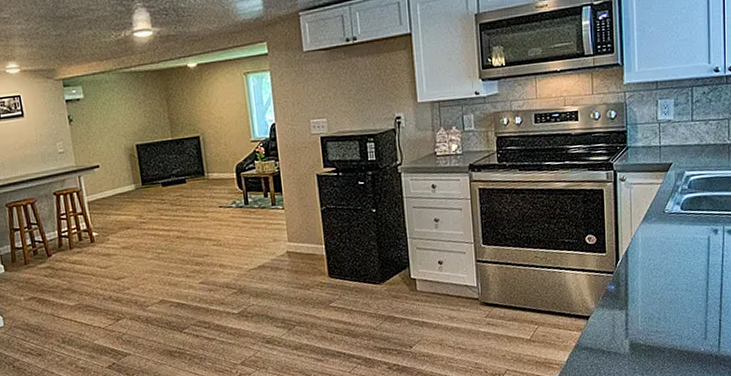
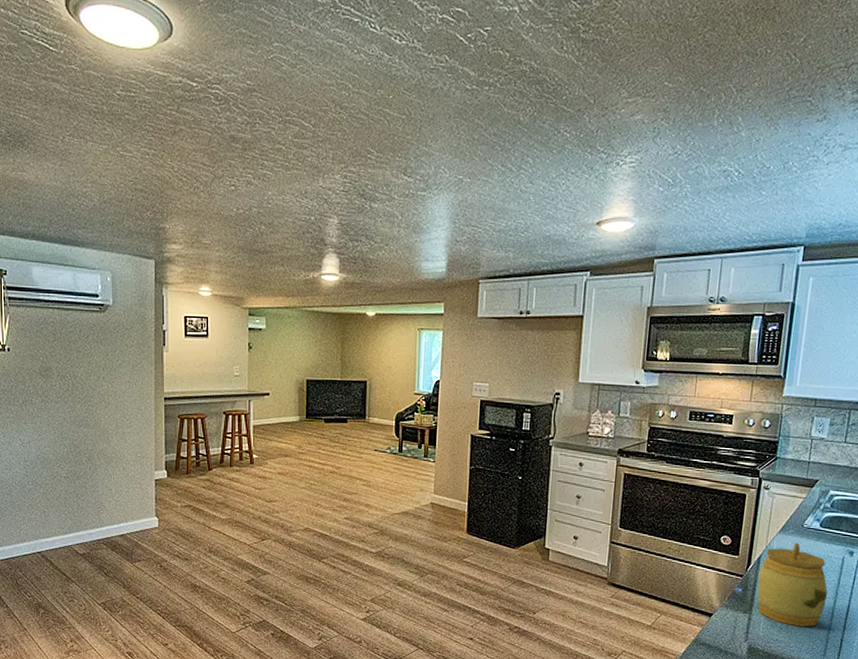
jar: none [628,229,699,314] -> present [757,542,828,627]

